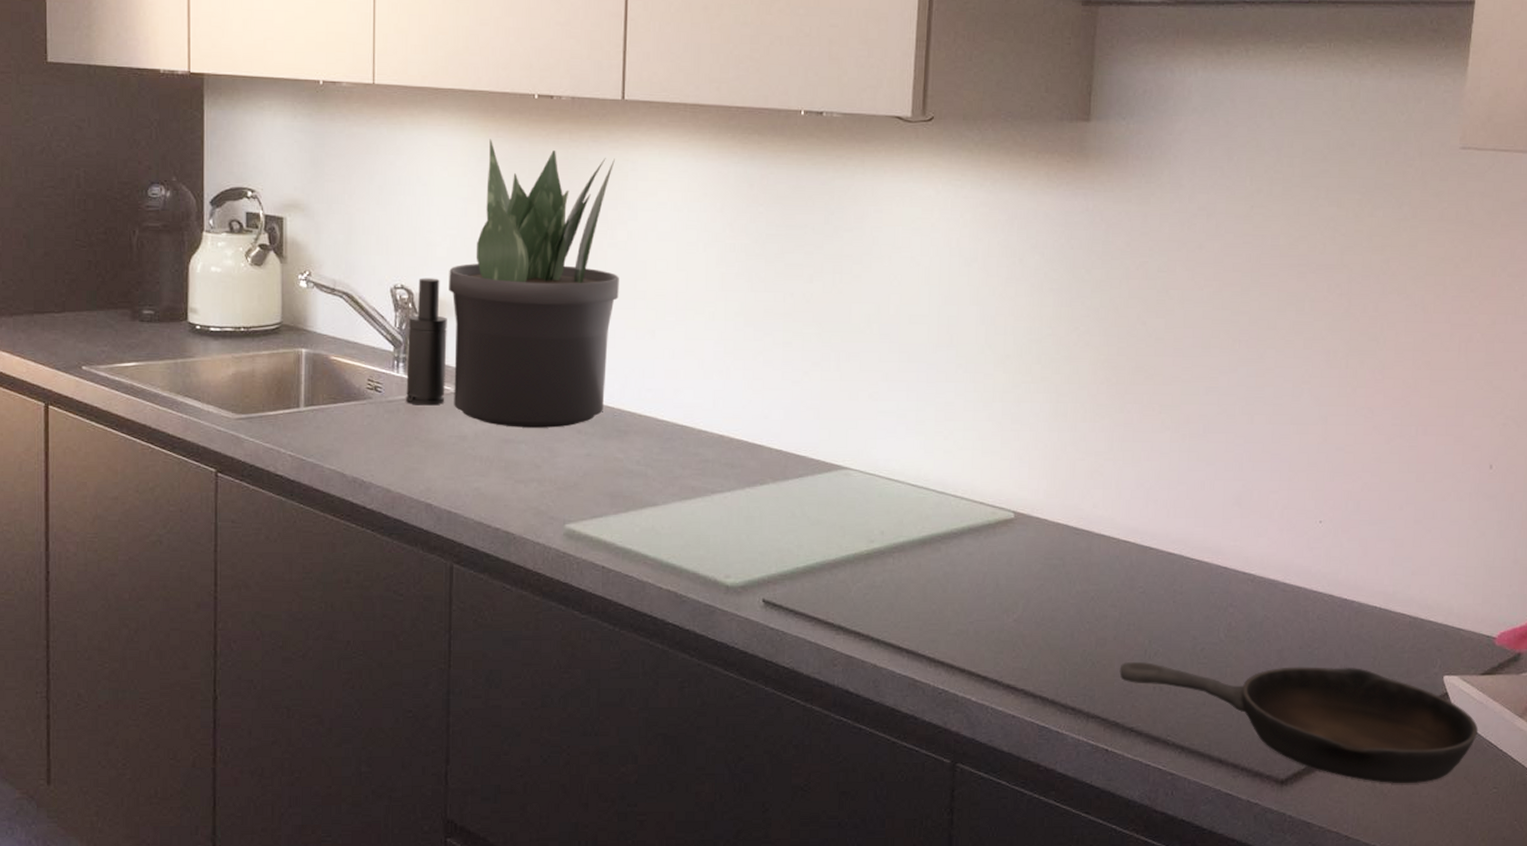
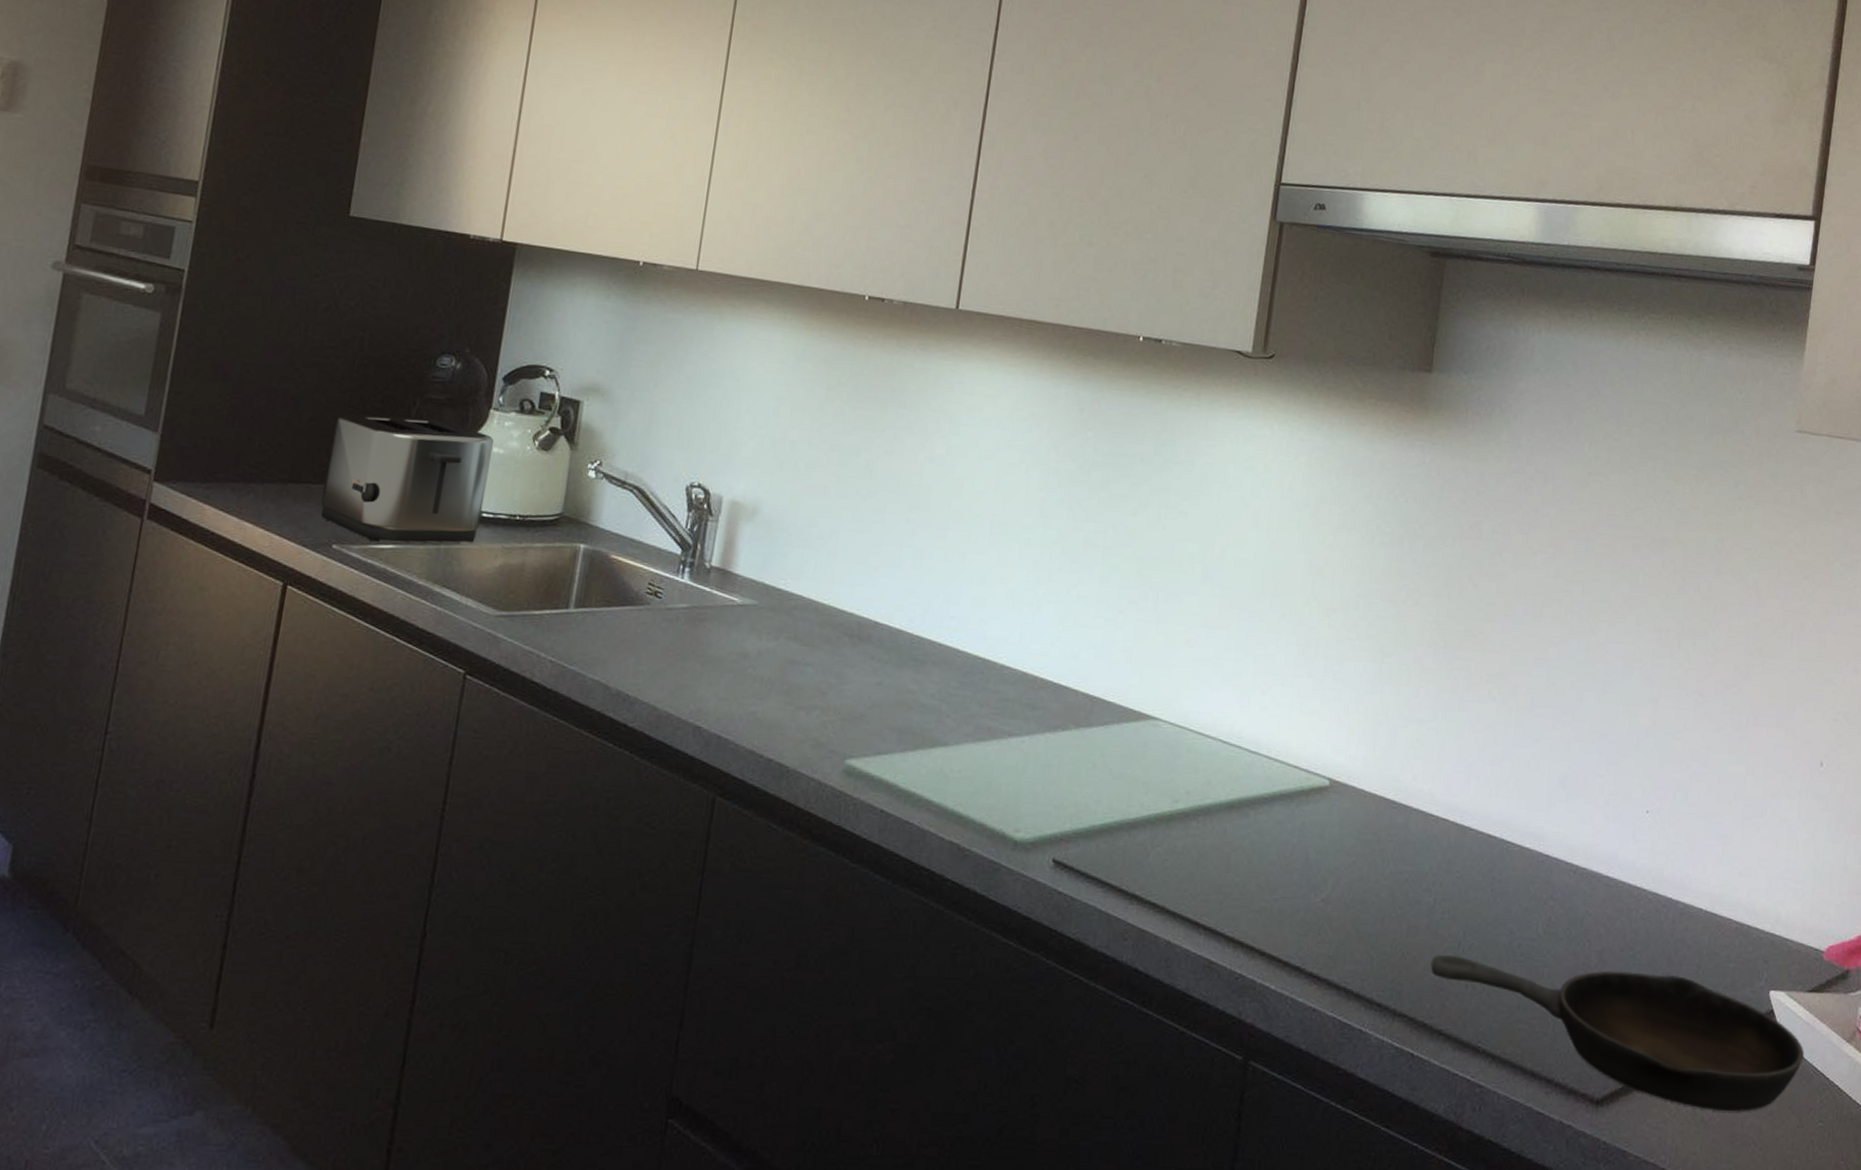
toaster: none [65,244,211,360] -> present [320,412,495,543]
soap dispenser: present [406,278,447,406] -> none [687,477,744,617]
planter: present [449,139,619,428] -> none [739,337,942,652]

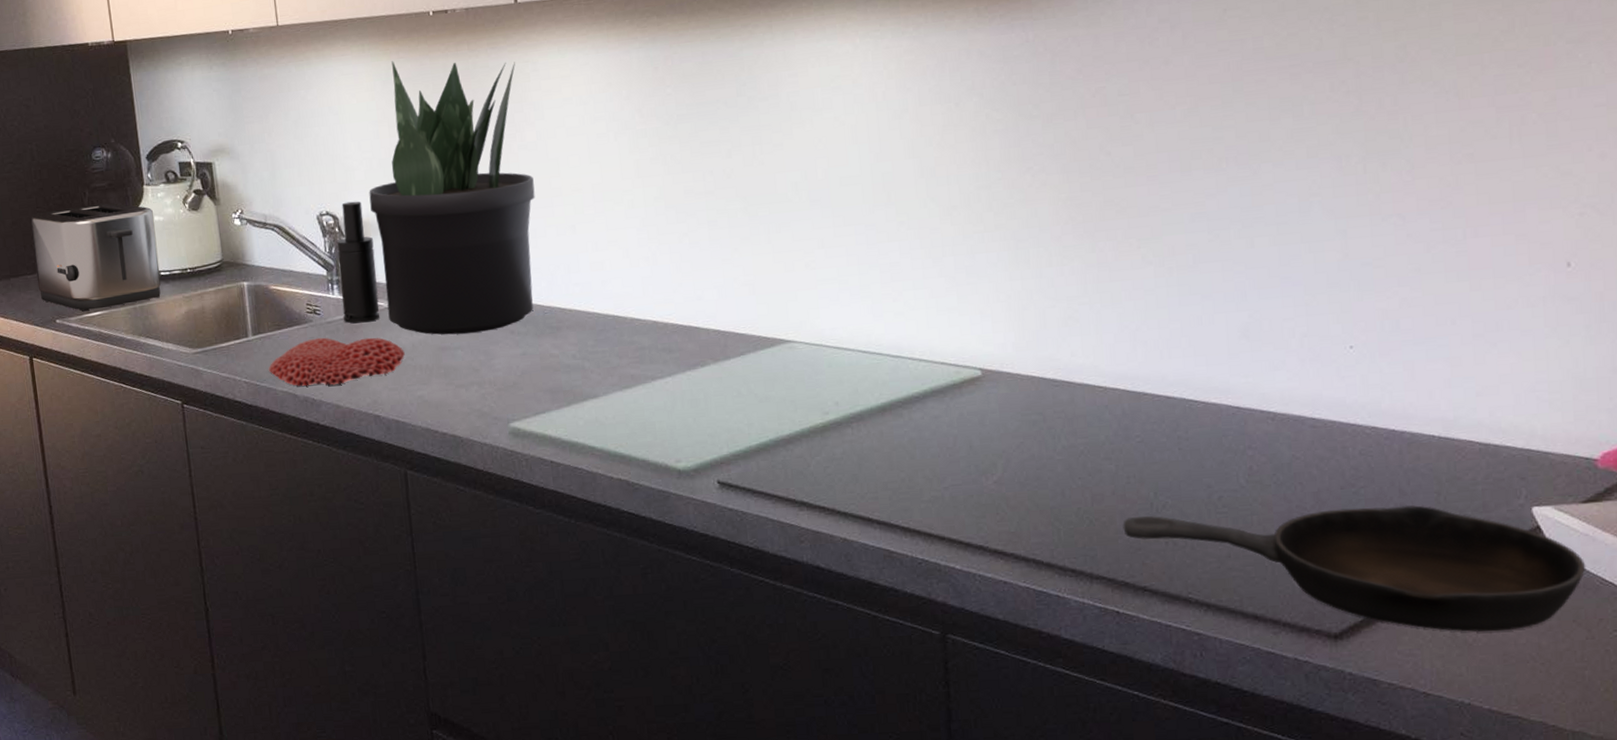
sponge: none [582,624,748,684] -> present [268,337,405,386]
soap dispenser: none [687,477,744,617] -> present [336,201,380,323]
planter: none [739,337,942,652] -> present [369,61,535,335]

